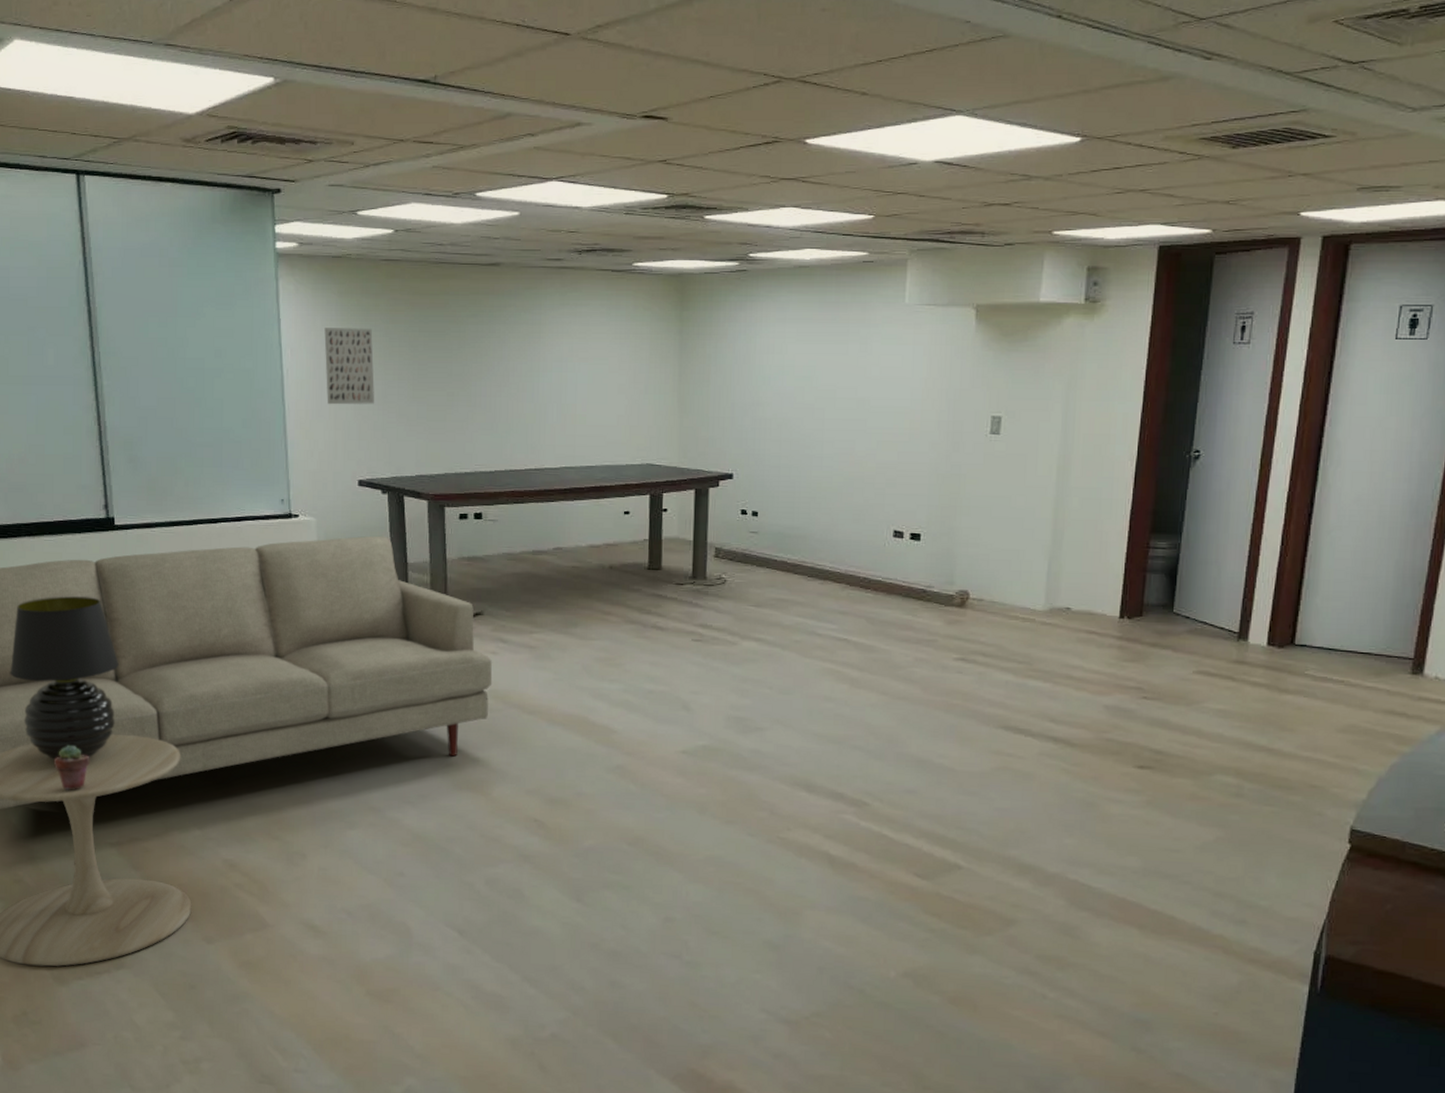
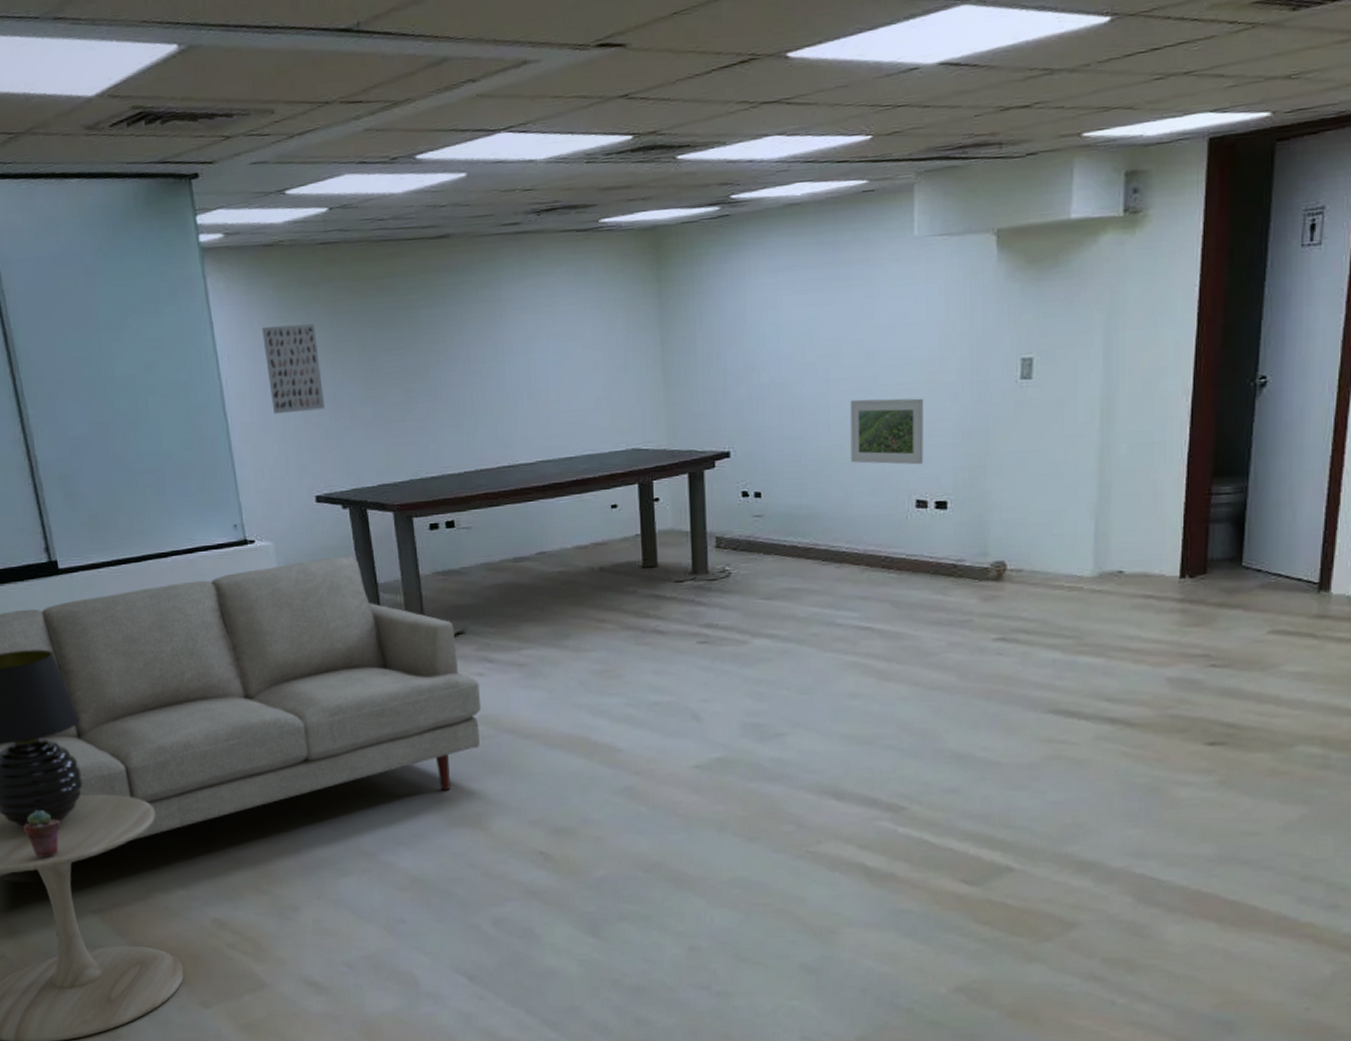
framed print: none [839,438,906,500] -> present [850,398,924,465]

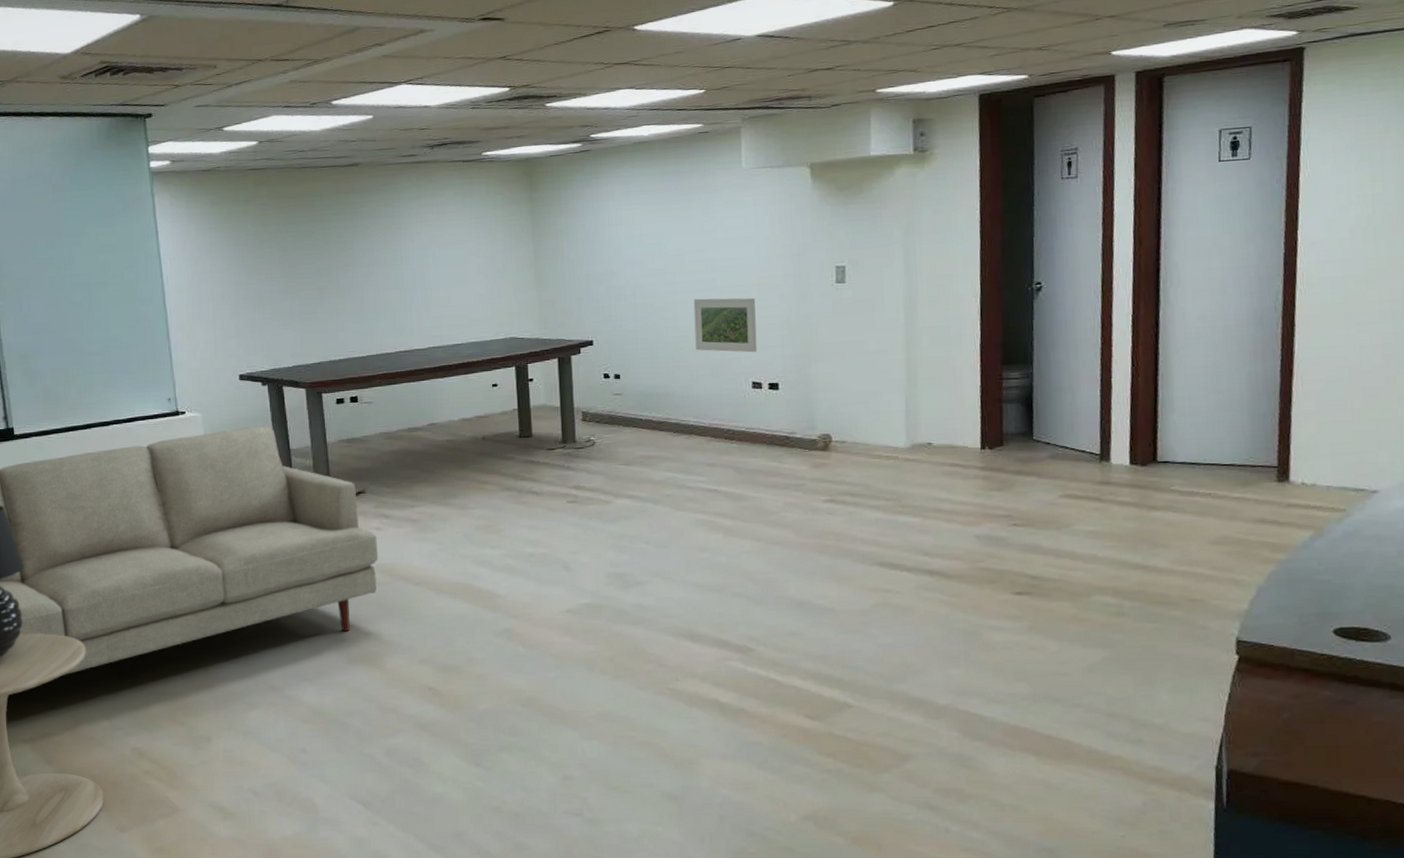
wall art: present [262,323,325,415] -> none [199,233,249,307]

